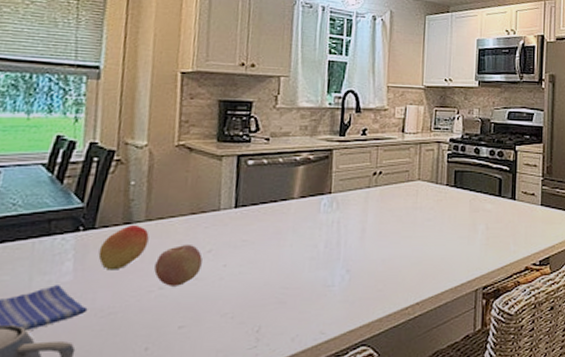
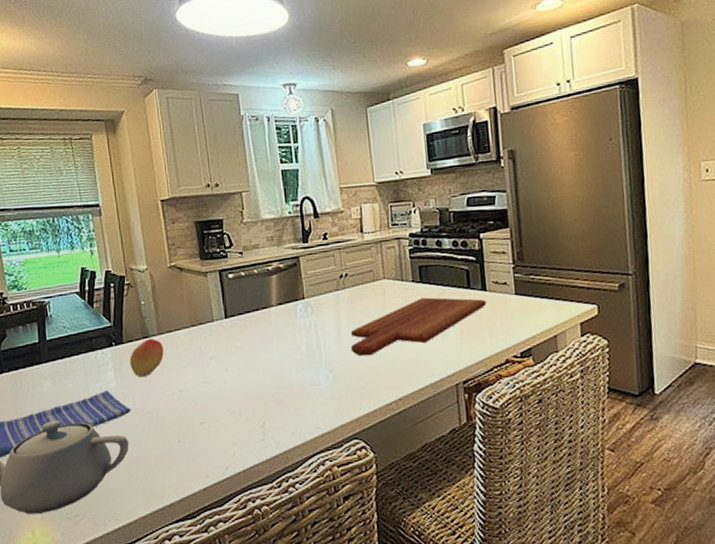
fruit: present [154,244,203,286] -> none [172,352,208,389]
cutting board: none [374,202,514,257] -> present [350,297,486,357]

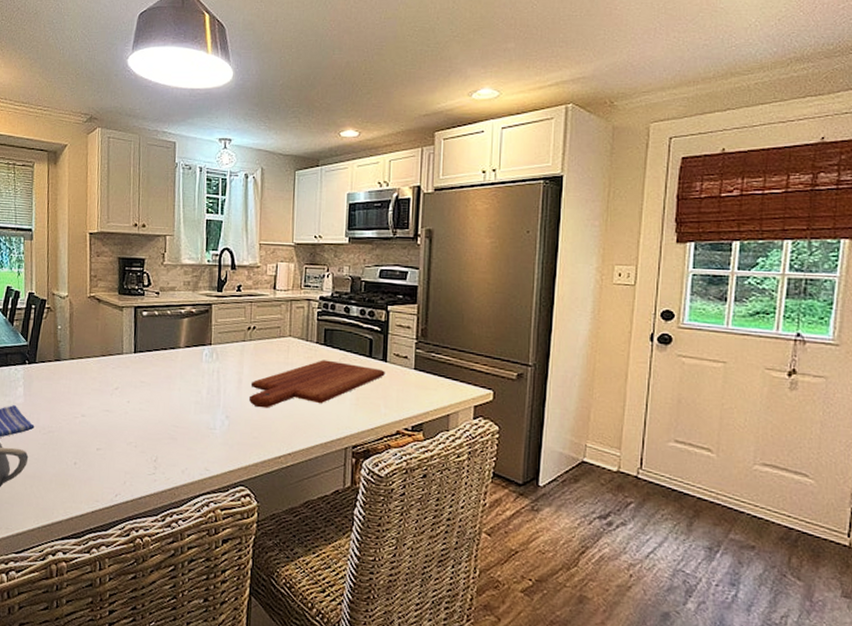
fruit: present [129,338,164,378] -> none [39,361,73,398]

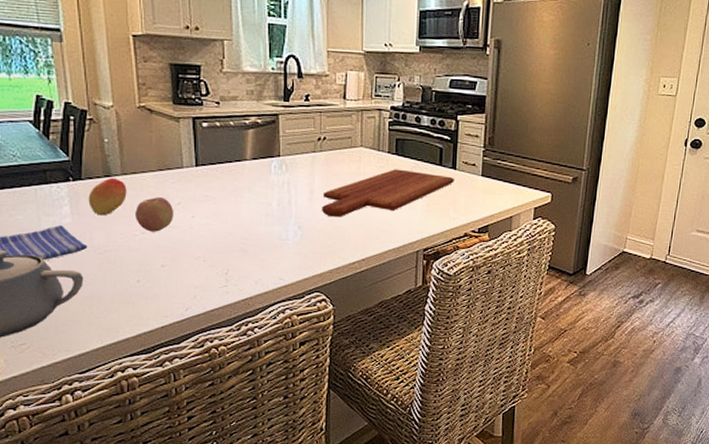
fruit: none [39,361,73,398] -> present [88,177,127,216]
fruit: none [78,381,112,415] -> present [135,196,173,232]

